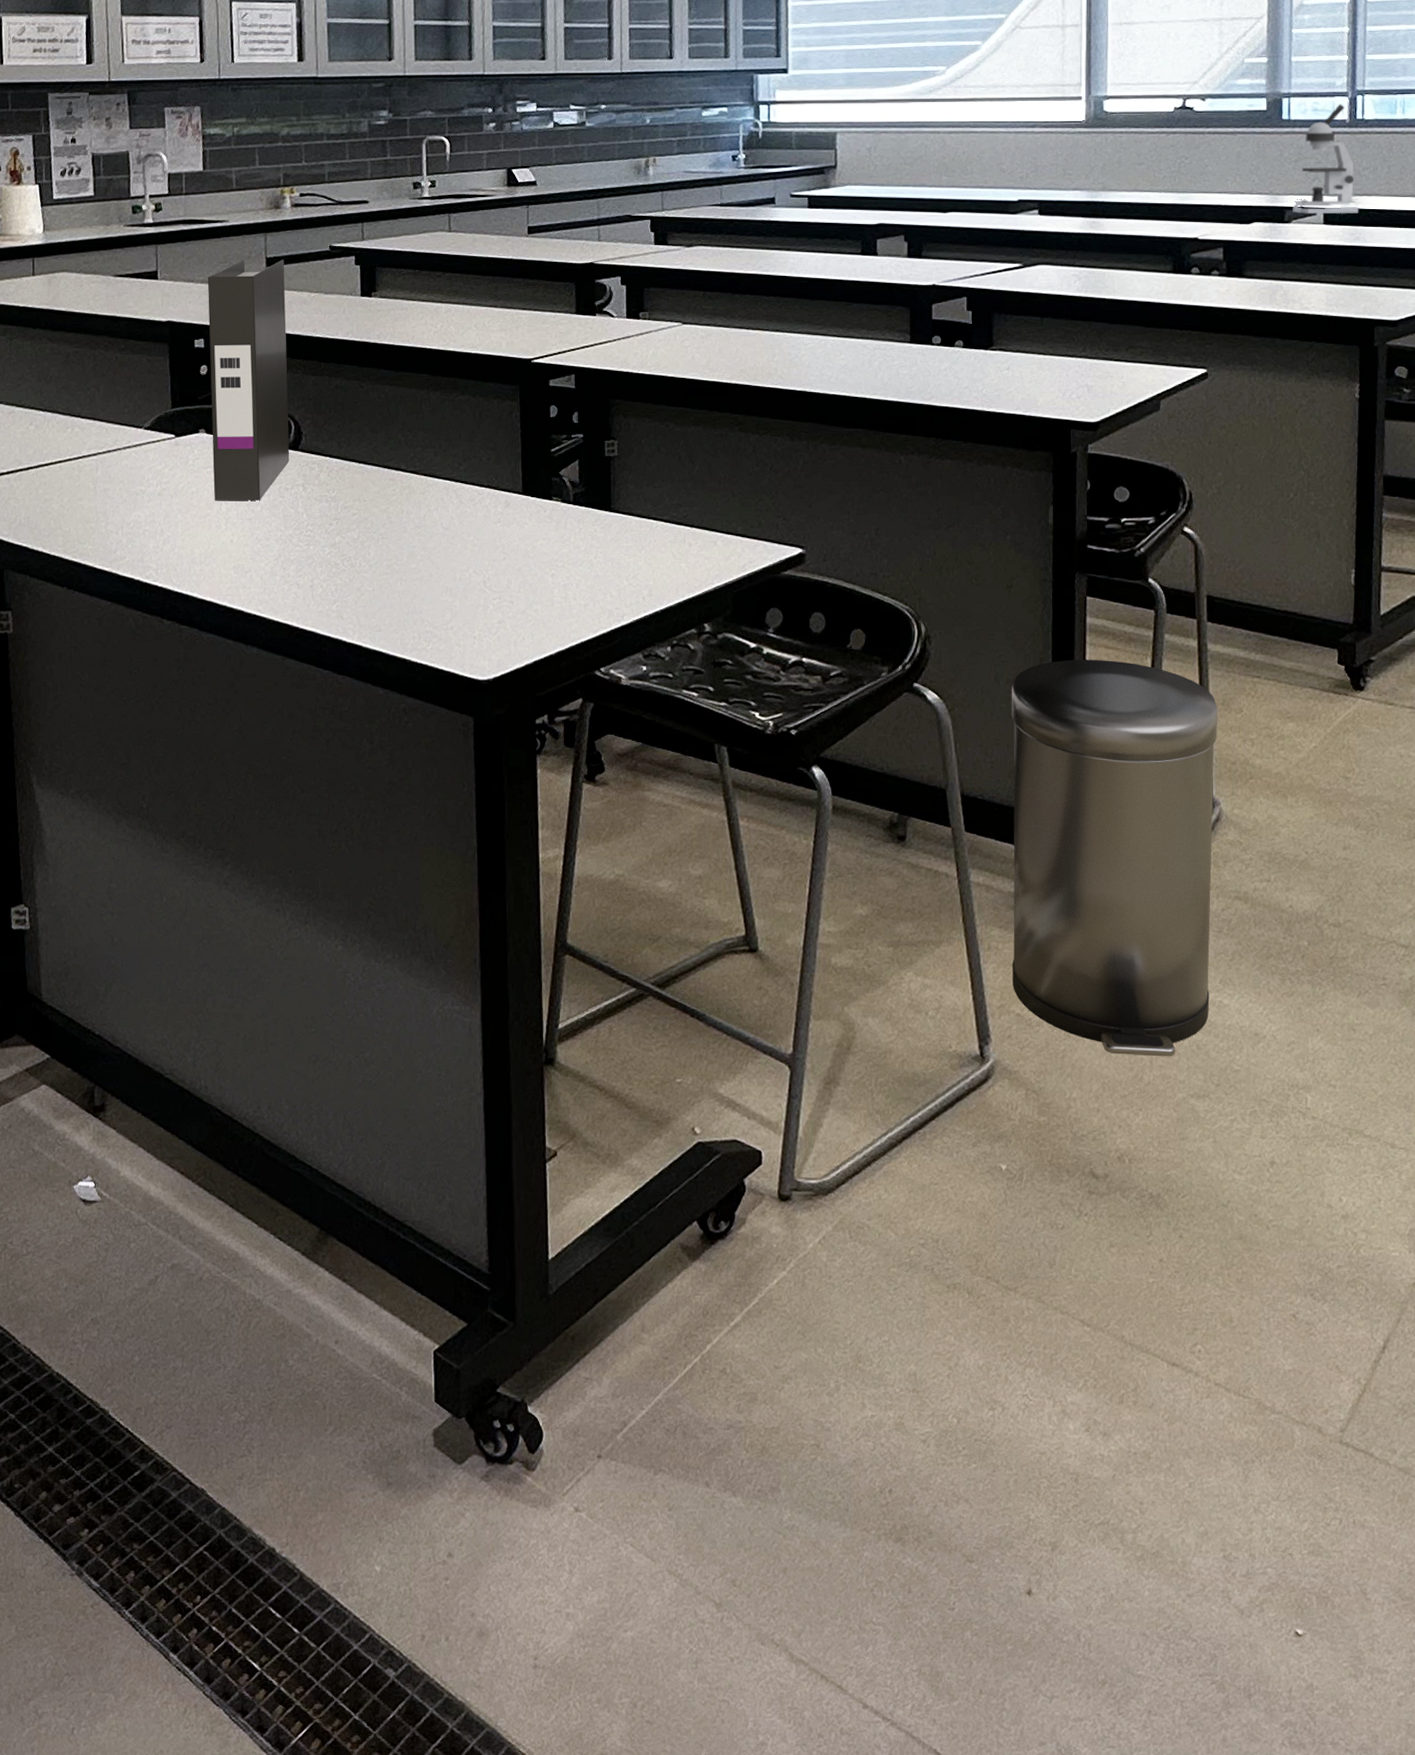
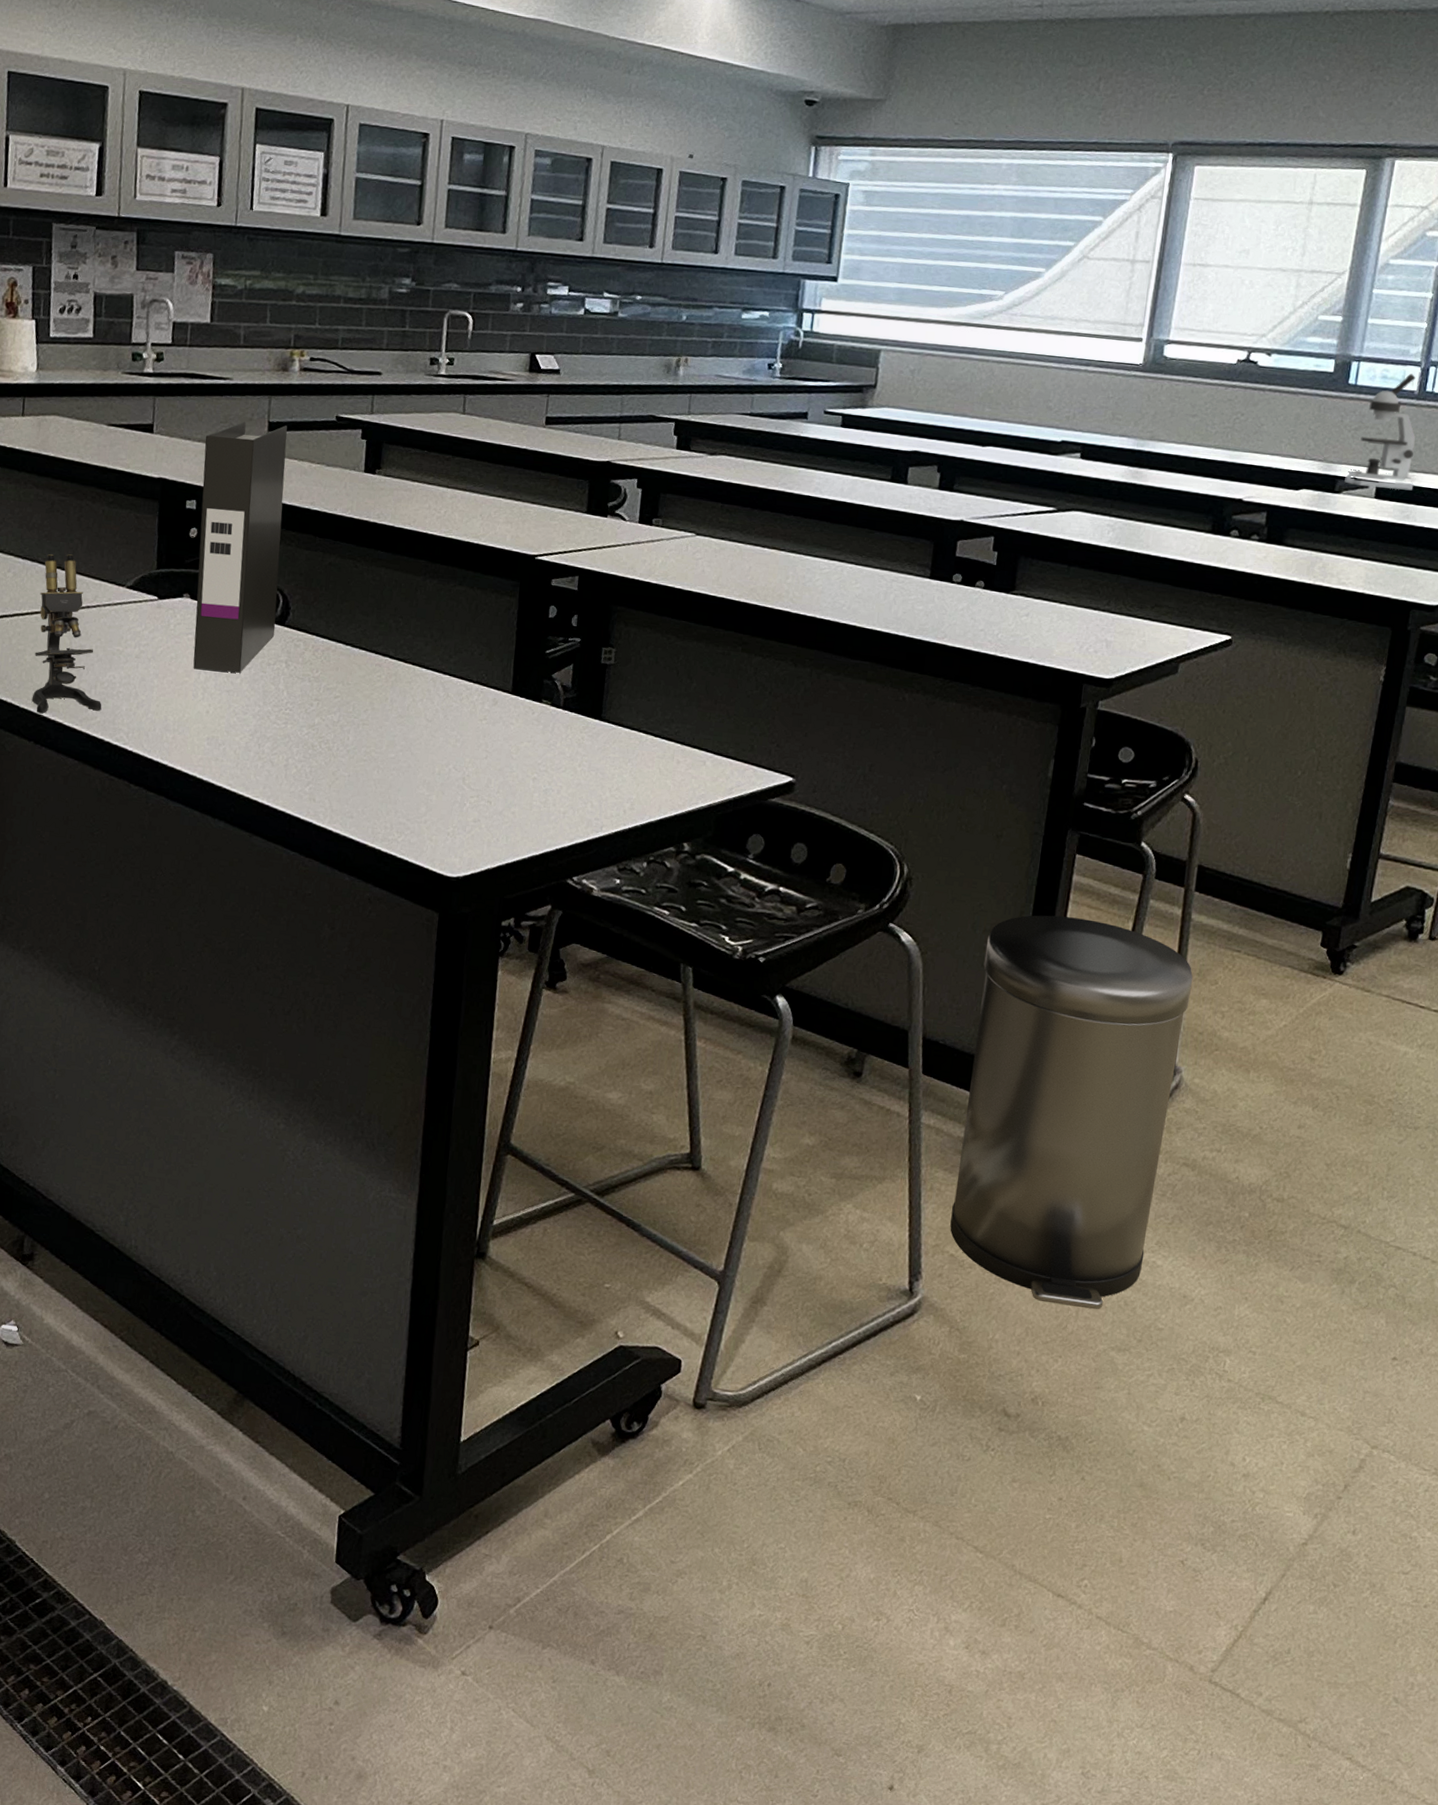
microscope: none [61,402,130,558] -> present [31,554,102,713]

